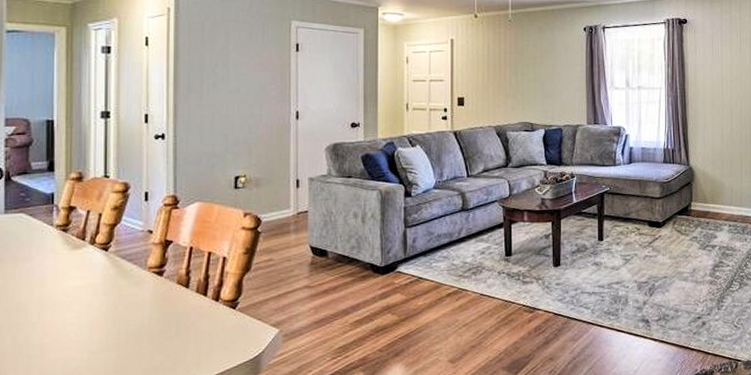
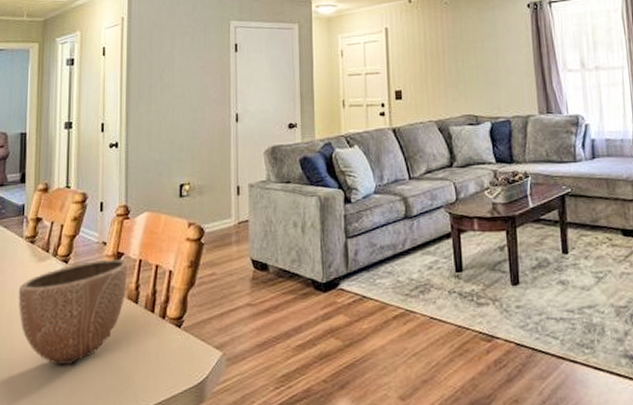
decorative bowl: none [49,247,177,348] -> present [18,259,128,366]

